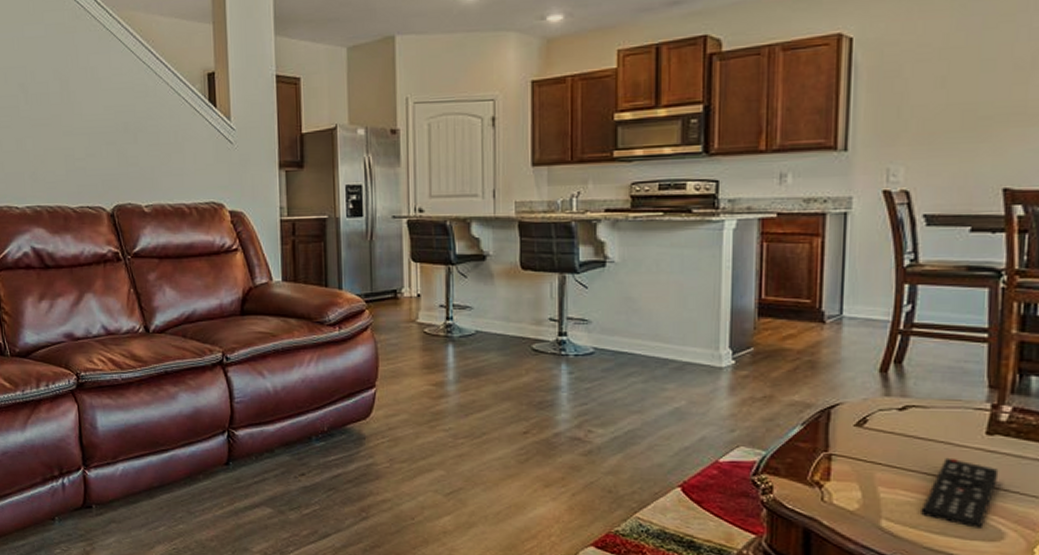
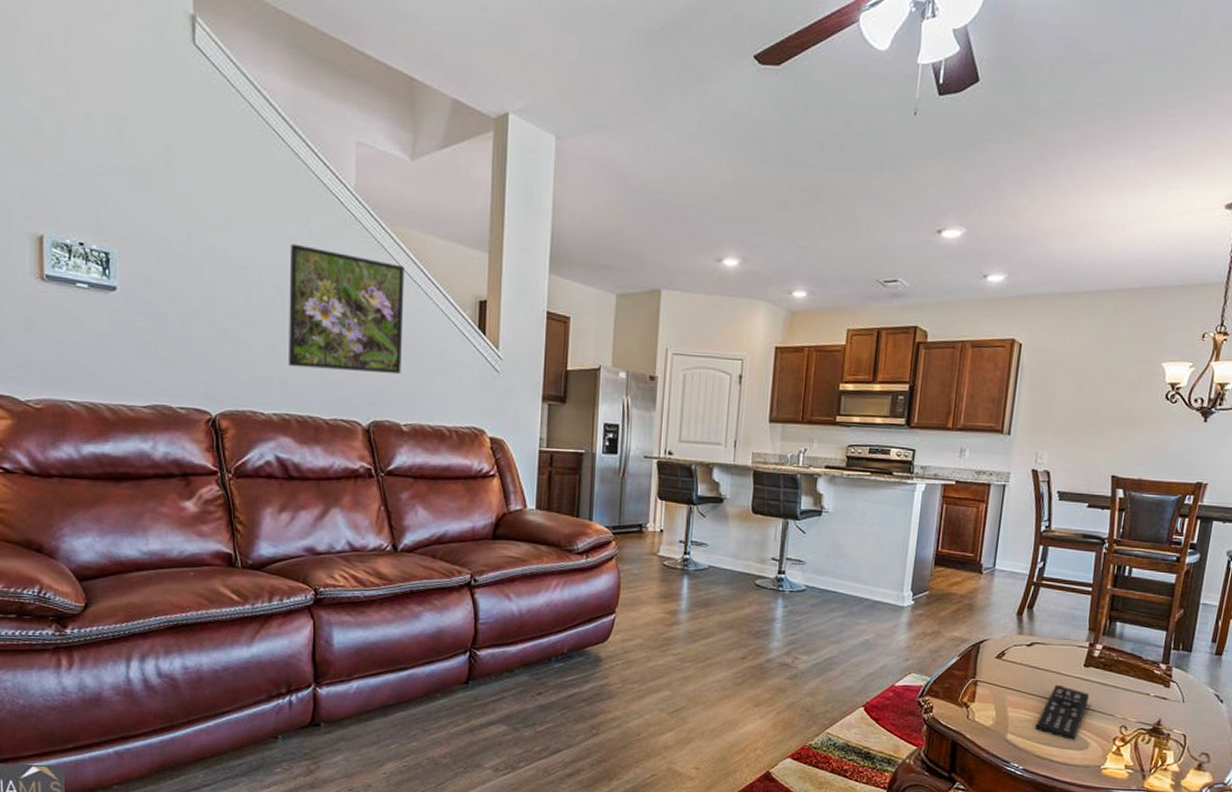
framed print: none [29,42,139,160] -> present [289,243,405,373]

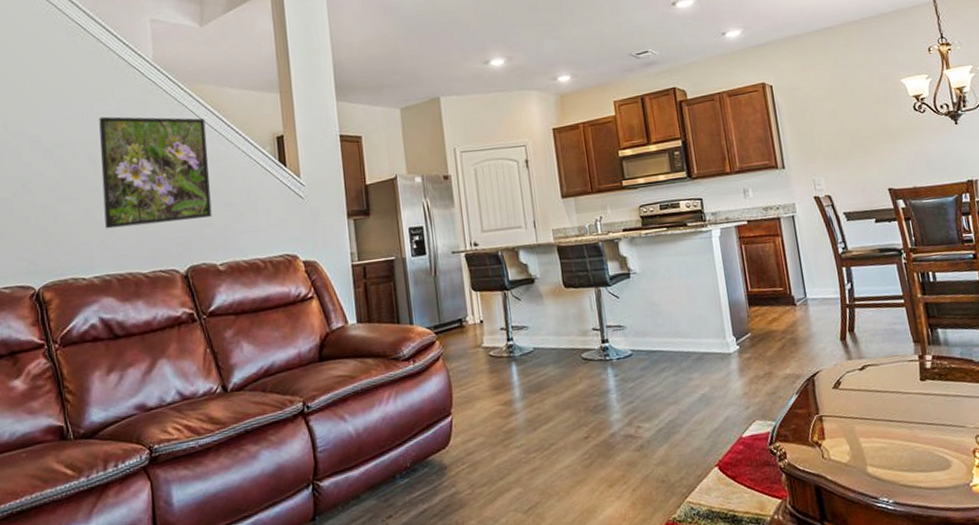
remote control: present [1035,684,1090,740] -> none [892,404,937,461]

